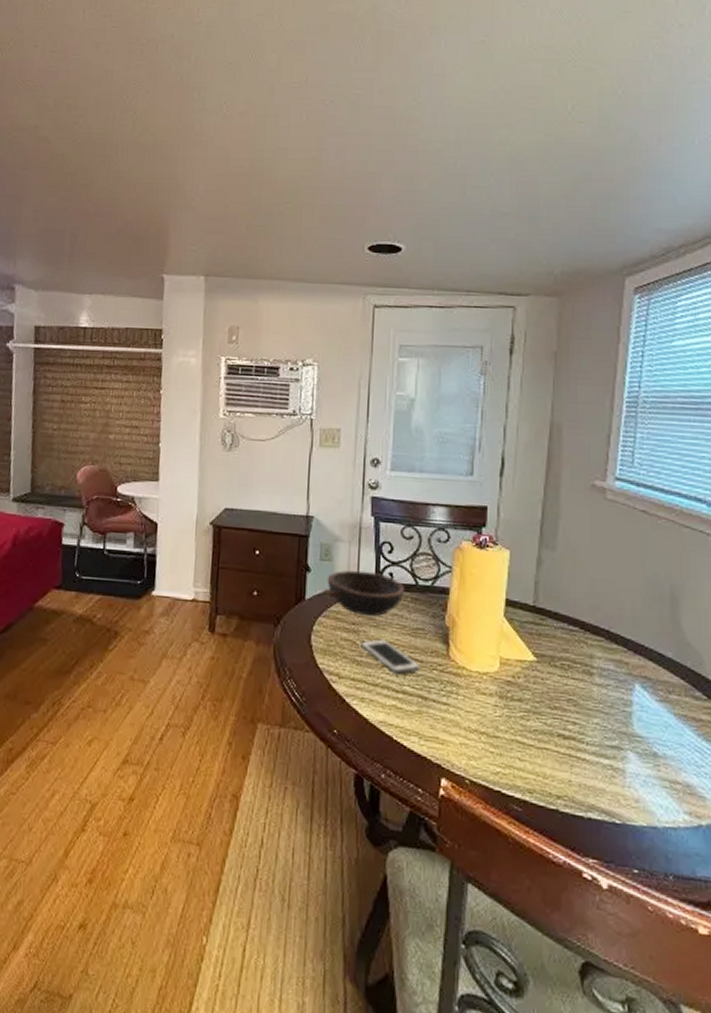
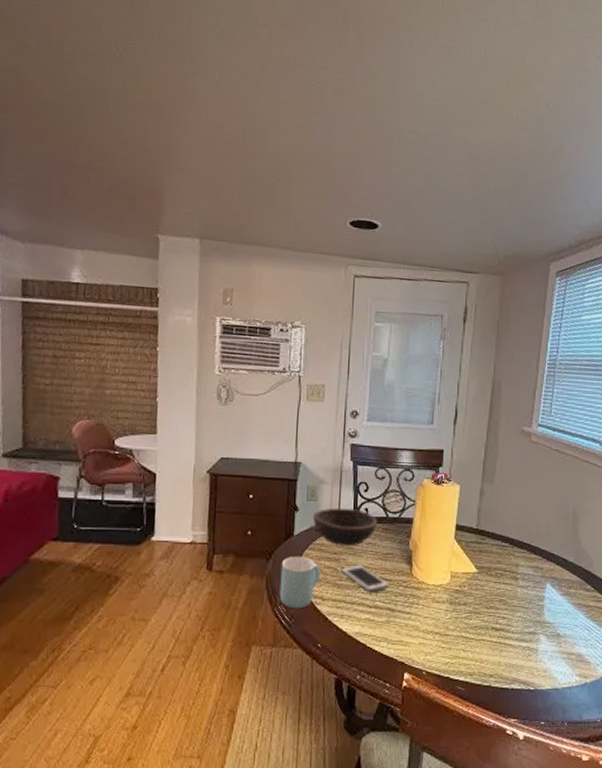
mug: none [289,624,335,686] -> present [279,557,320,609]

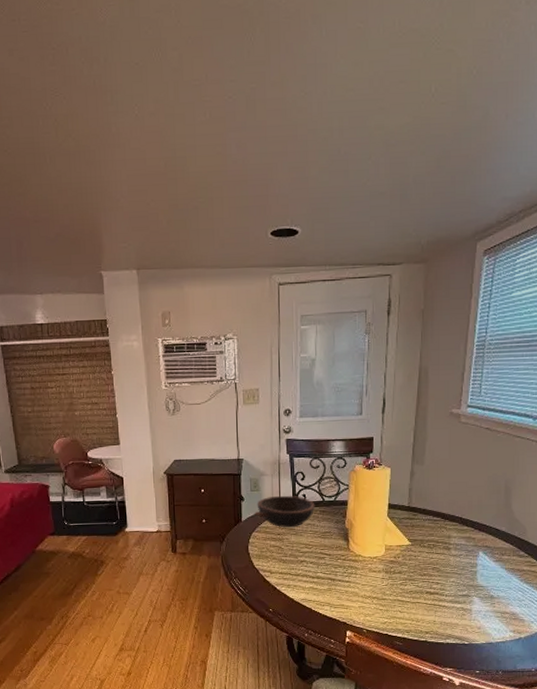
mug: present [279,557,320,609] -> none [233,538,266,581]
cell phone: present [341,563,390,592] -> none [285,541,329,566]

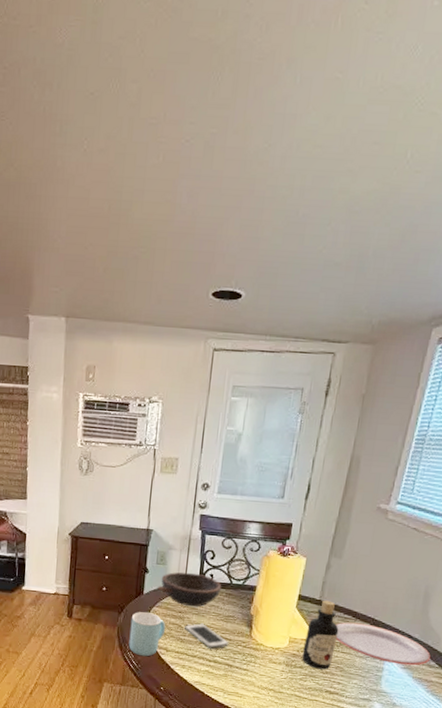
mug: none [233,538,266,581] -> present [128,612,165,657]
cell phone: none [285,541,329,566] -> present [185,622,229,649]
bottle: none [399,506,430,572] -> present [302,600,339,670]
plate: none [427,523,520,558] -> present [336,622,431,666]

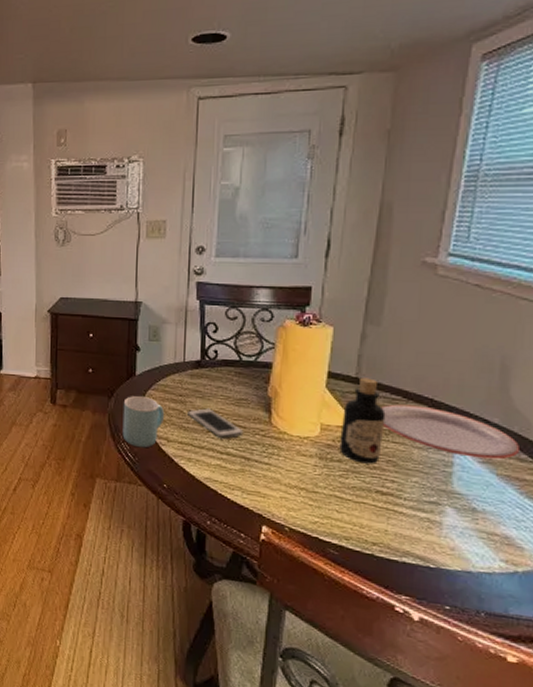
bowl: present [157,572,222,607] -> none [152,348,229,389]

